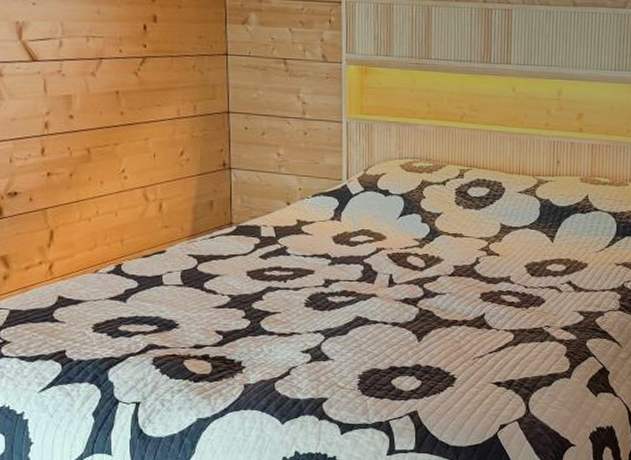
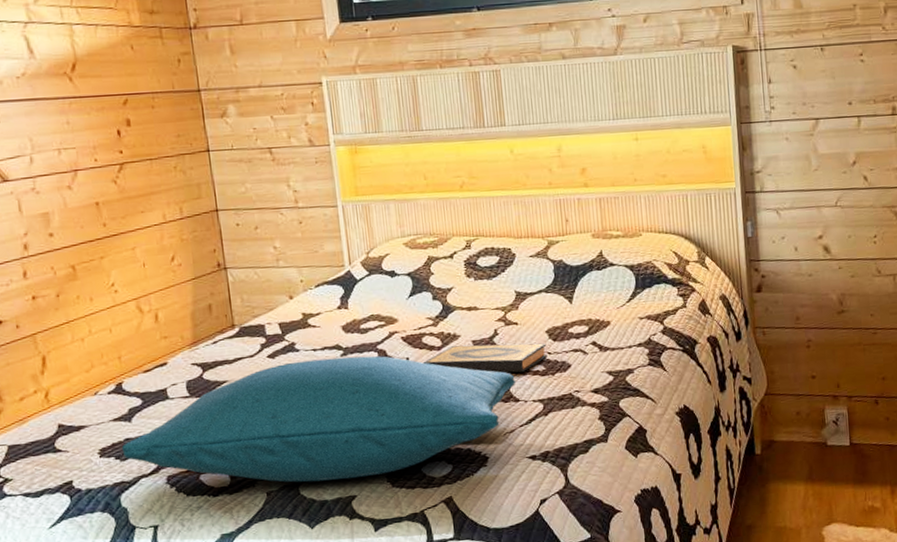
pillow: none [114,265,491,382] -> present [121,355,516,483]
hardback book: none [405,269,524,301] -> present [423,343,548,373]

